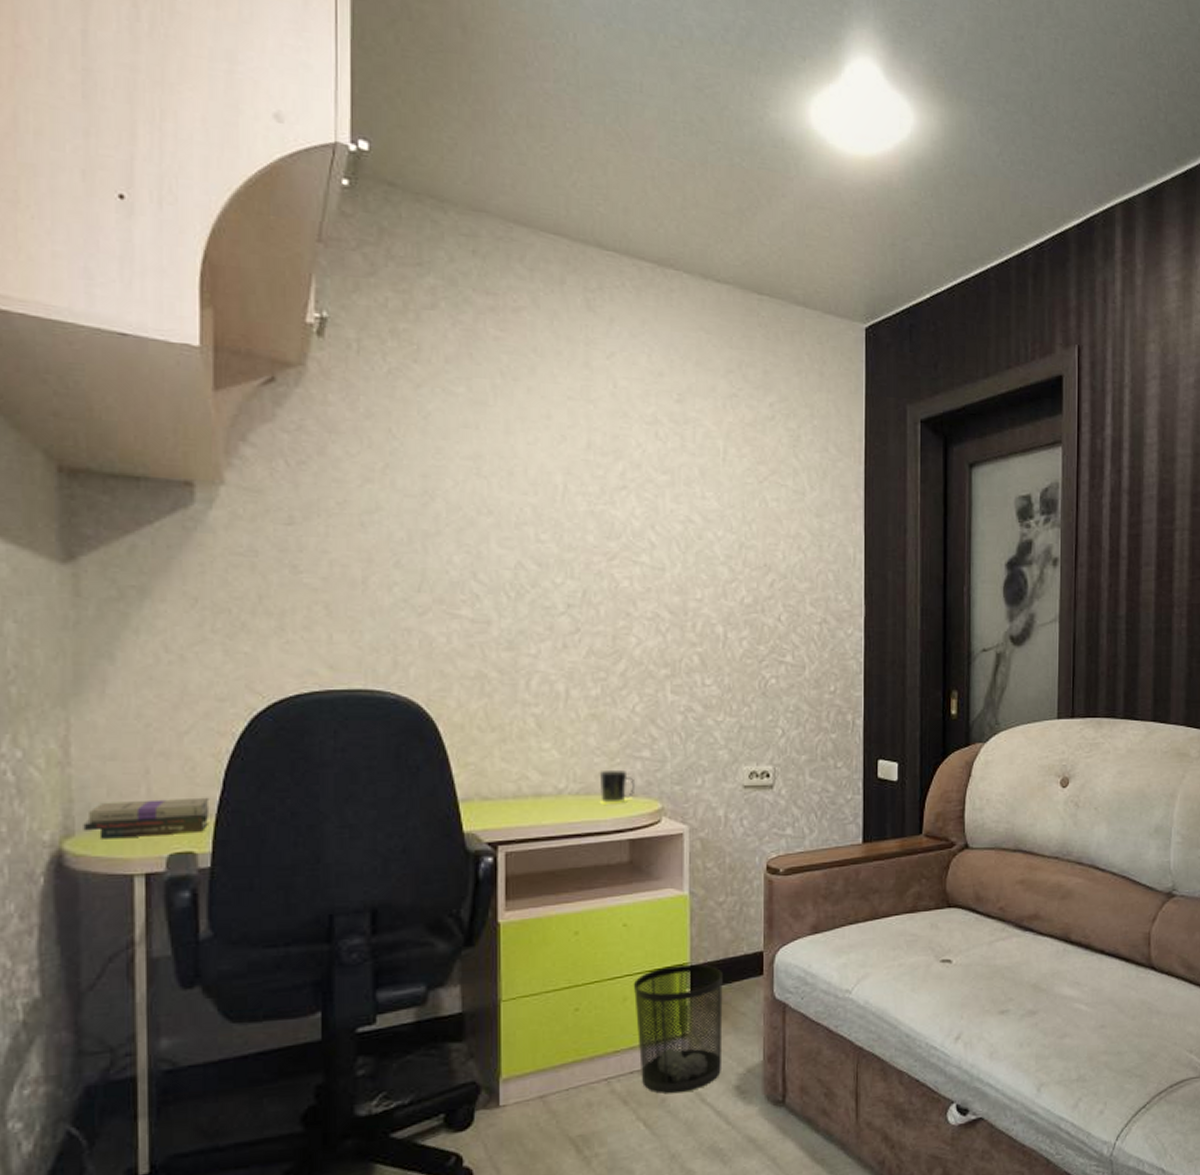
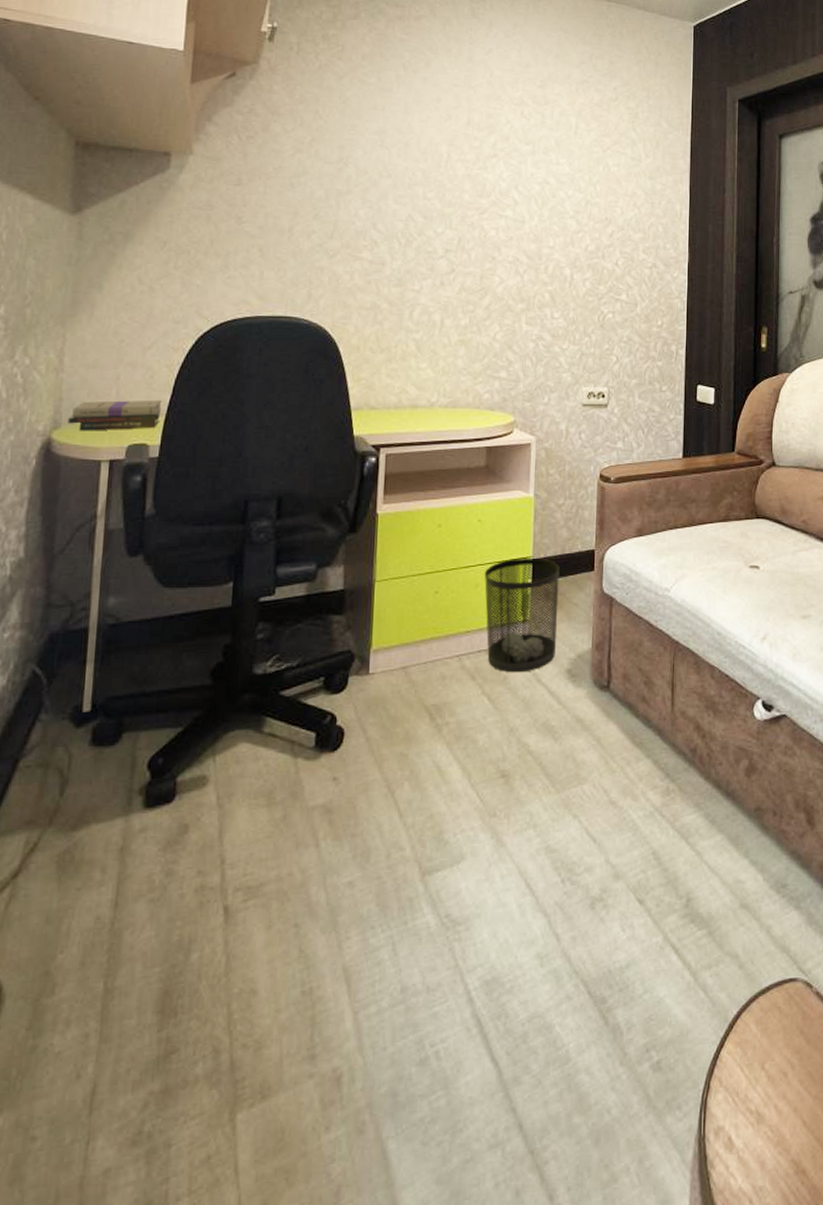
mug: present [599,769,636,804] -> none [464,387,494,416]

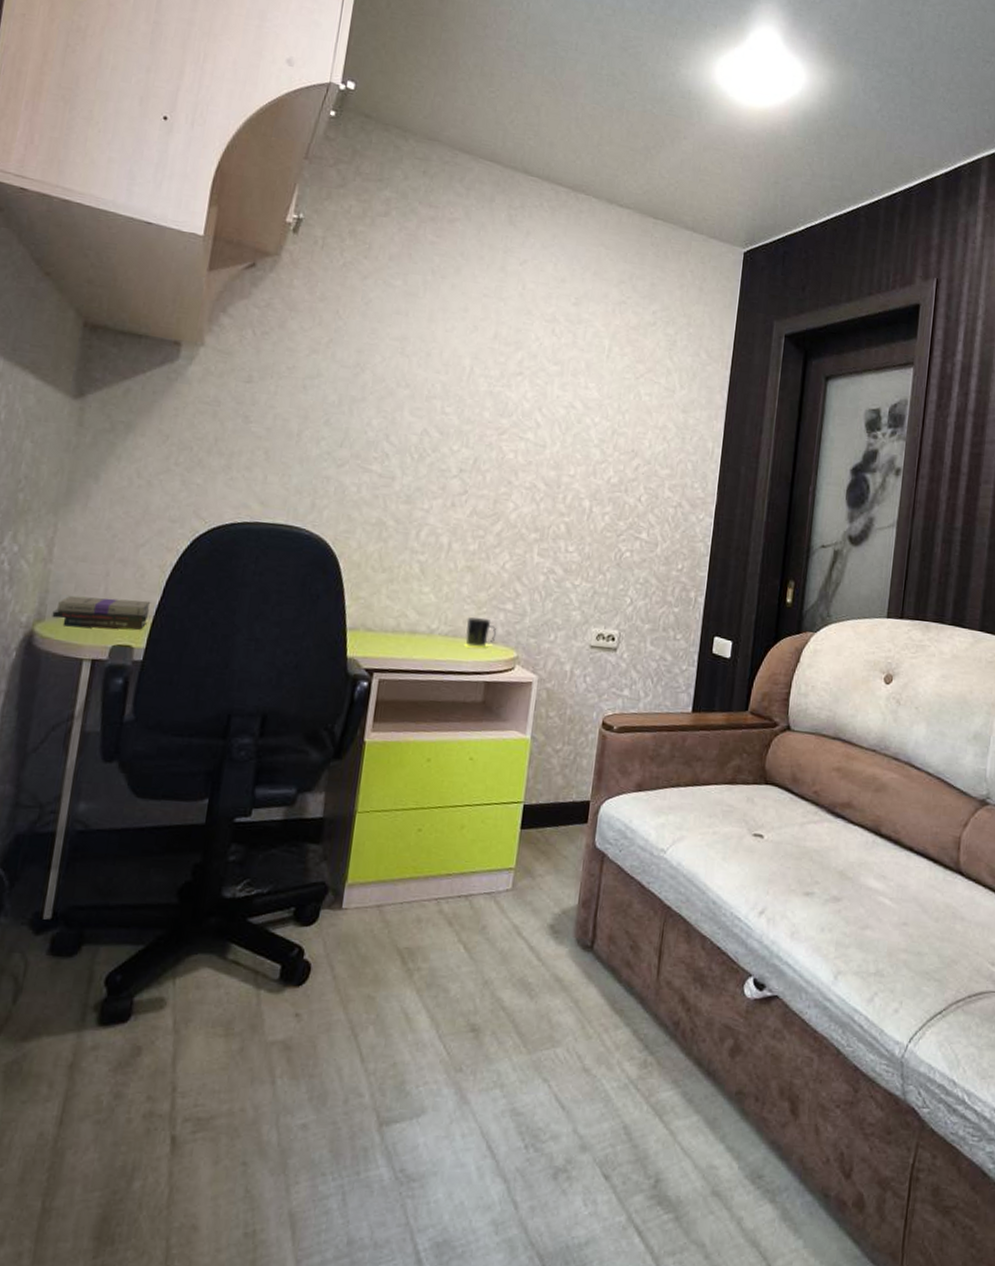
mug: none [464,387,494,416] -> present [465,617,497,648]
waste bin: present [484,559,560,673] -> none [467,802,552,923]

